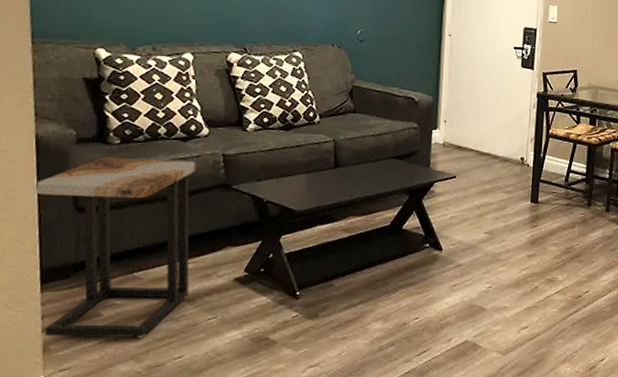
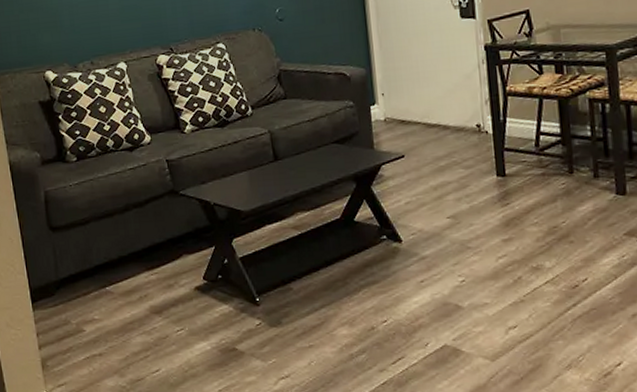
side table: present [36,157,196,338] -> none [16,170,156,354]

